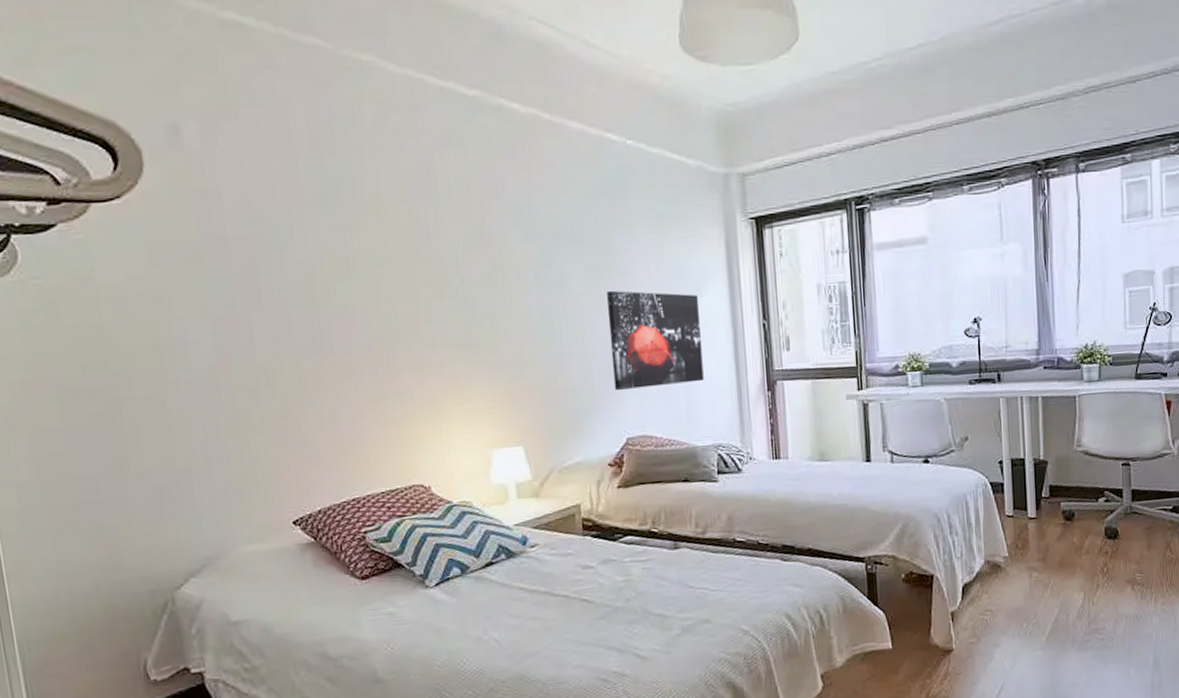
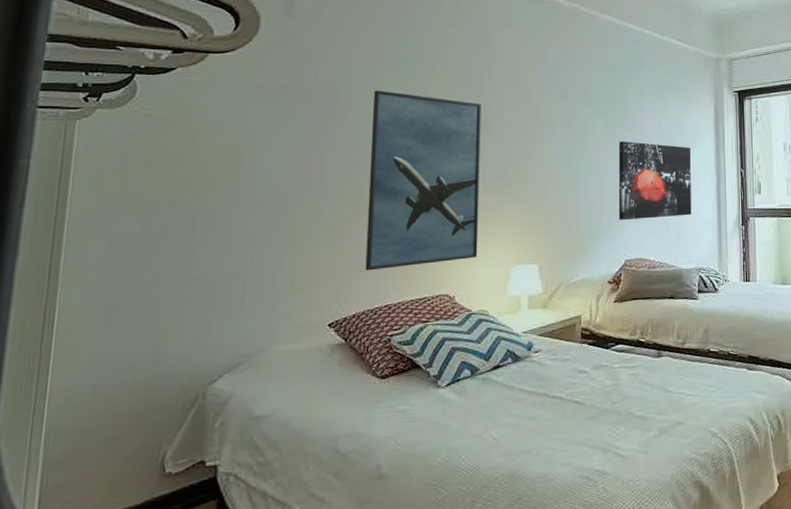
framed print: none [296,239,451,461] -> present [365,90,481,271]

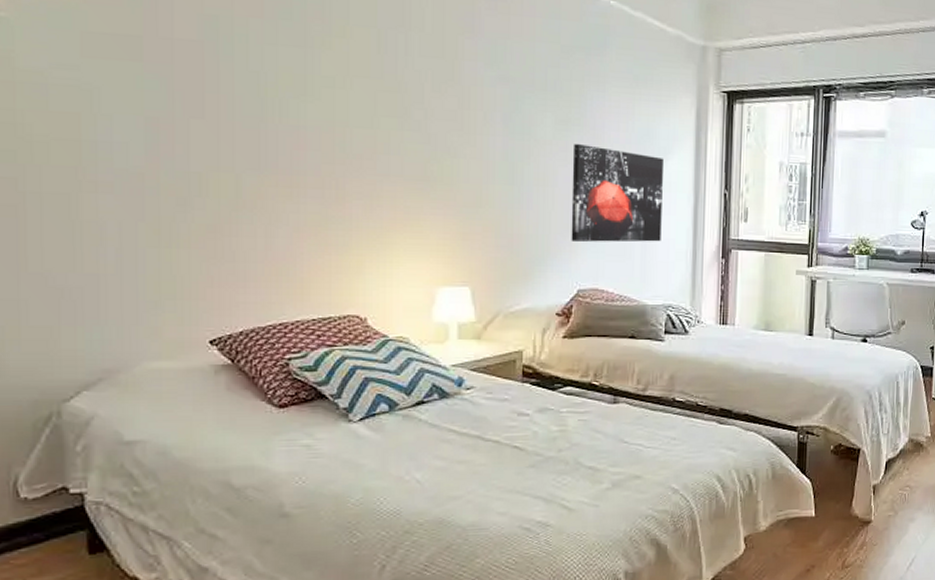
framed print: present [365,90,481,271] -> none [251,51,396,281]

